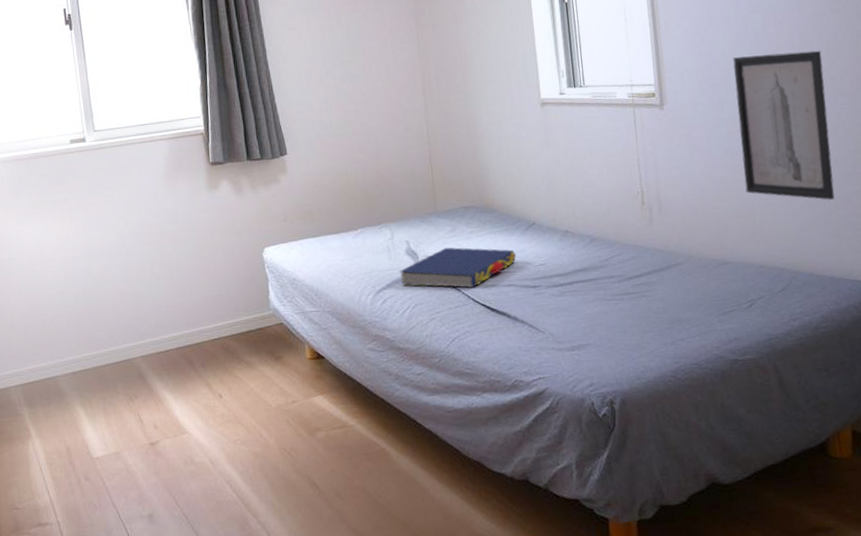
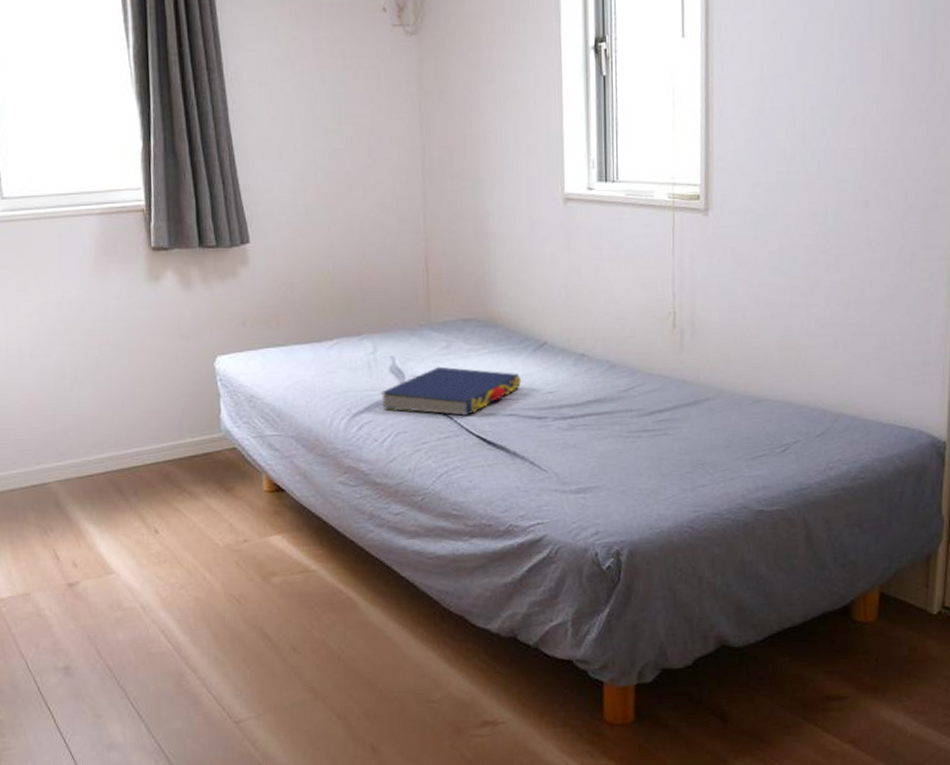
wall art: present [733,50,835,200] -> none [792,156,896,334]

